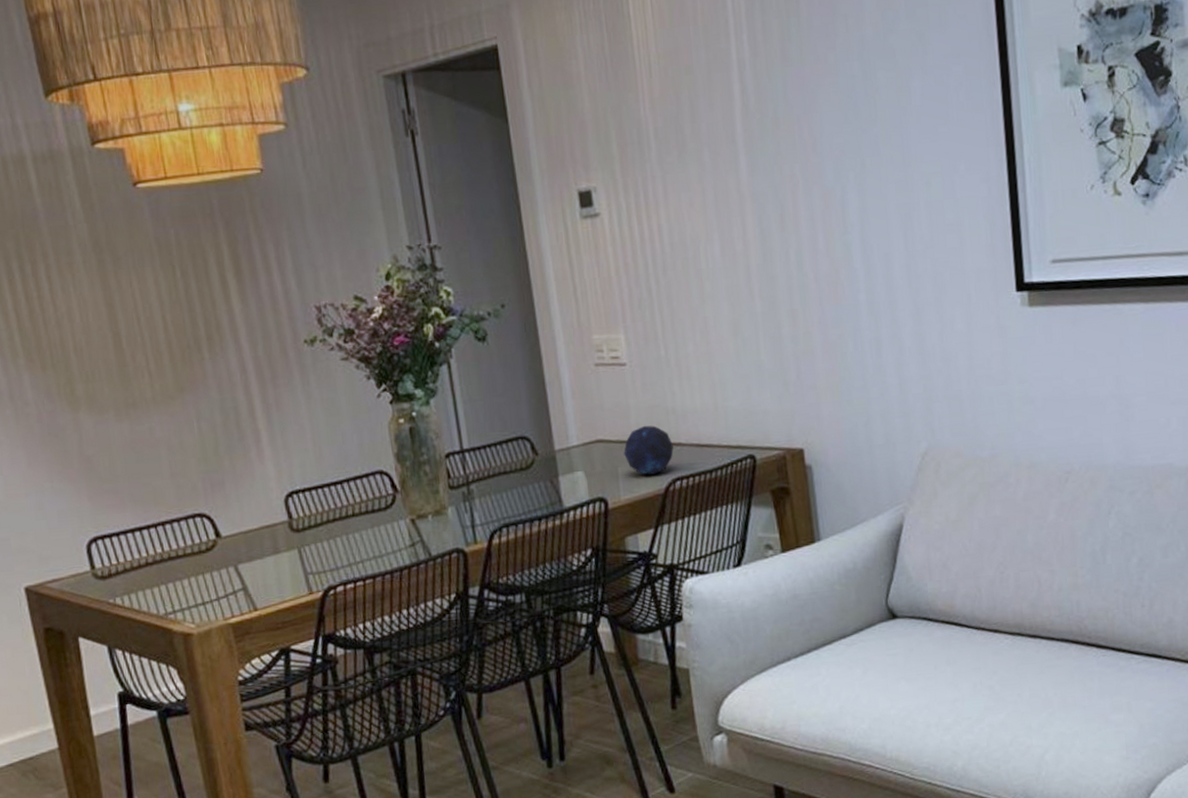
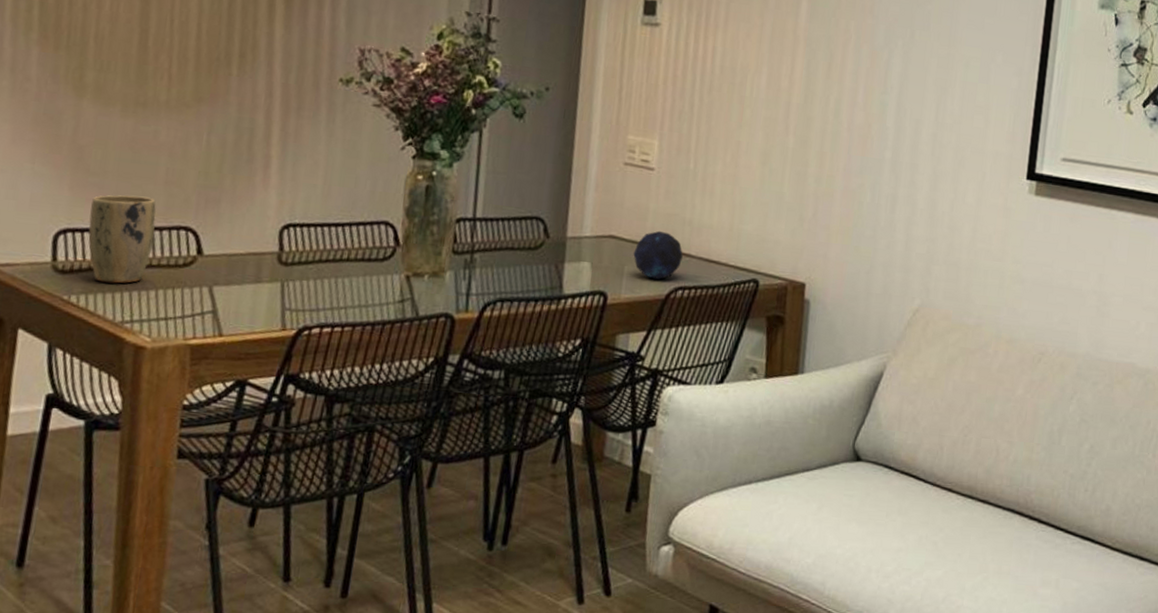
plant pot: none [111,492,176,581] -> present [88,195,156,284]

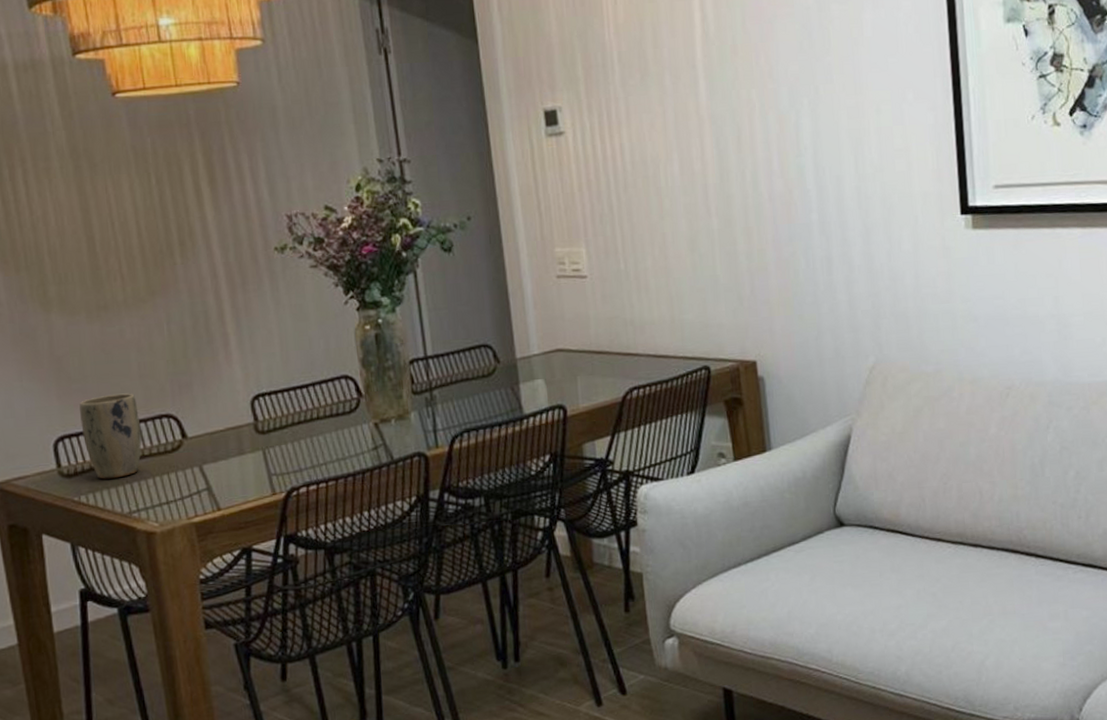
decorative orb: present [633,230,683,279] -> none [583,335,631,384]

